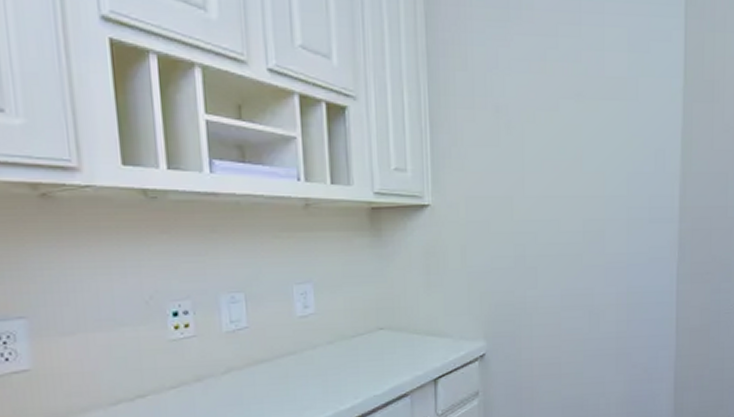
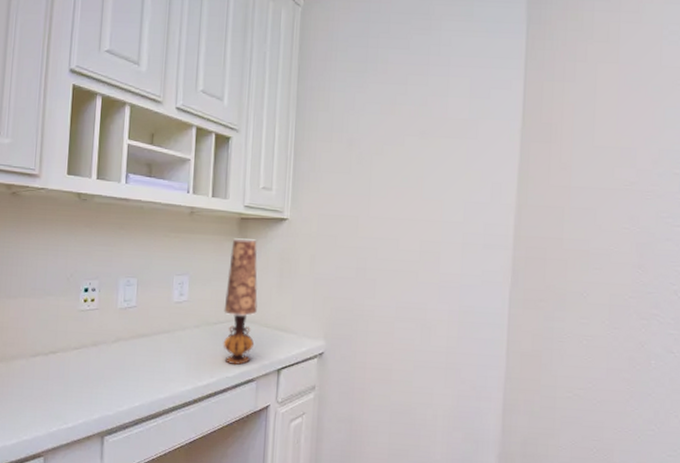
table lamp: none [362,232,403,381] -> present [223,238,258,365]

